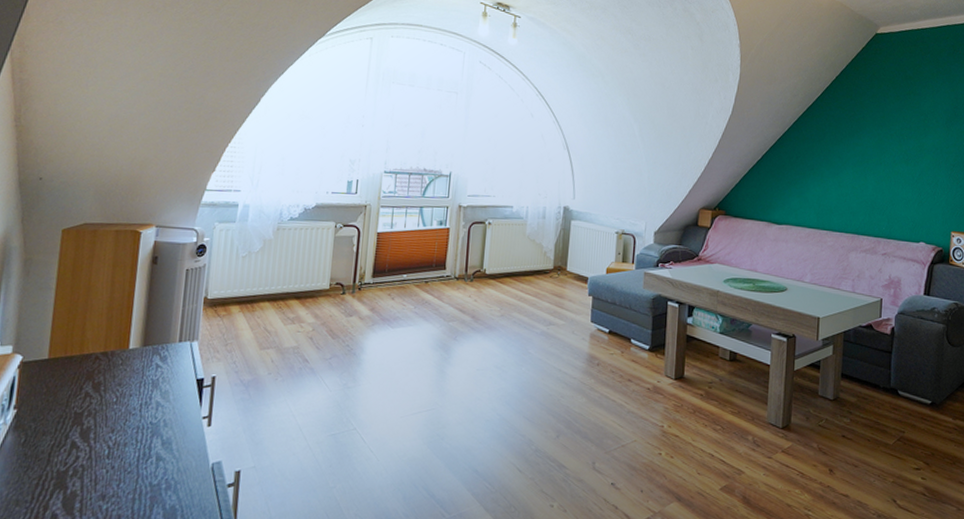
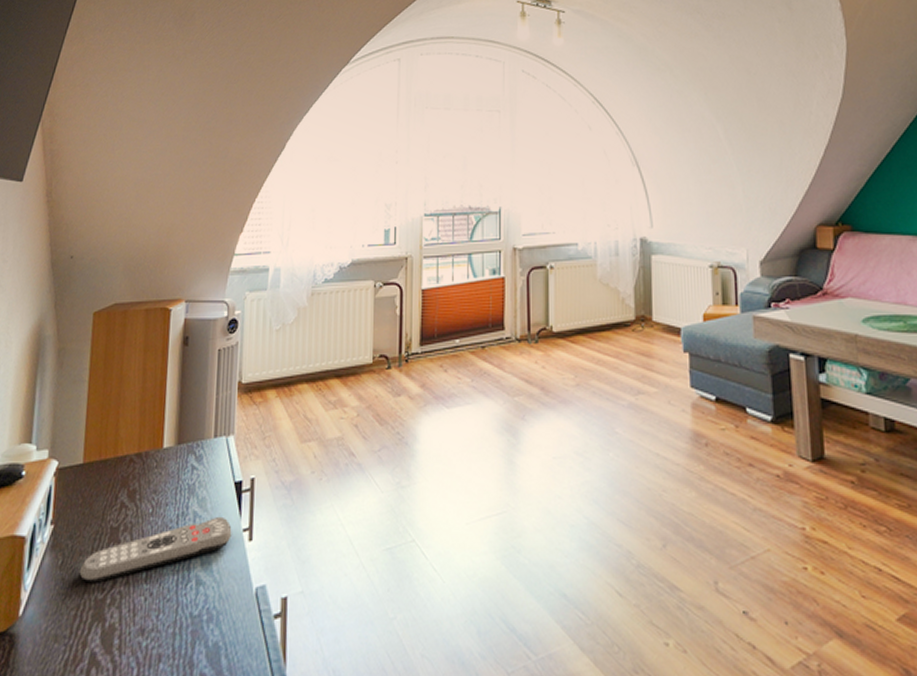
remote control: none [42,406,192,458] -> present [79,516,232,583]

